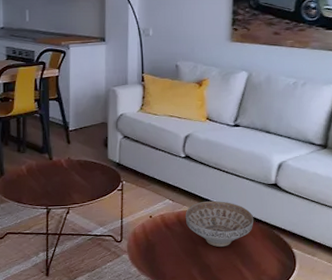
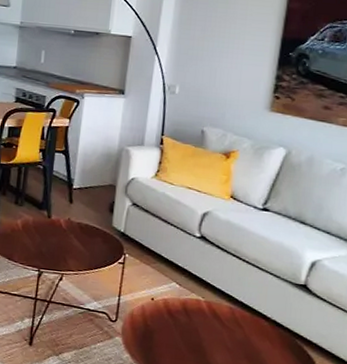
decorative bowl: present [185,200,254,247] -> none [192,291,274,349]

